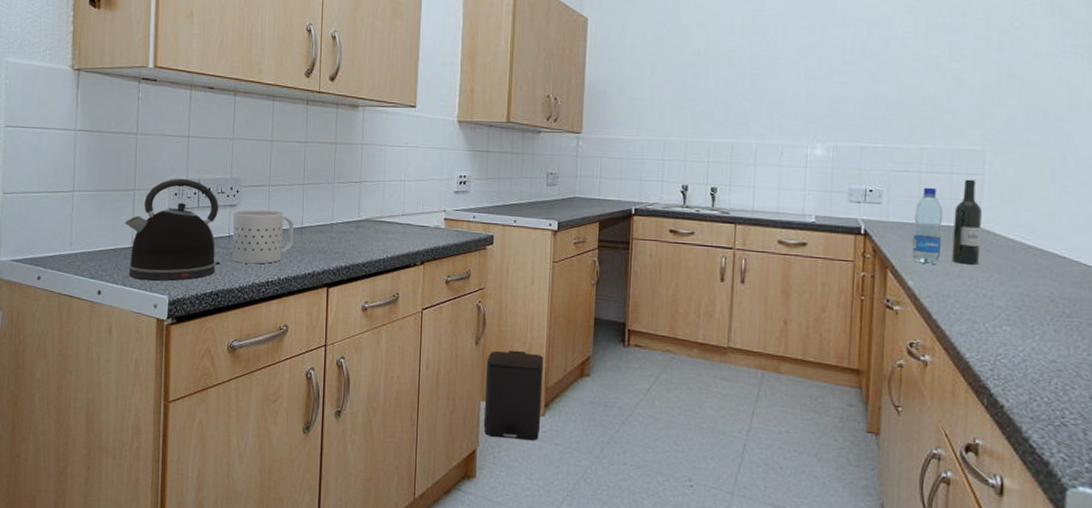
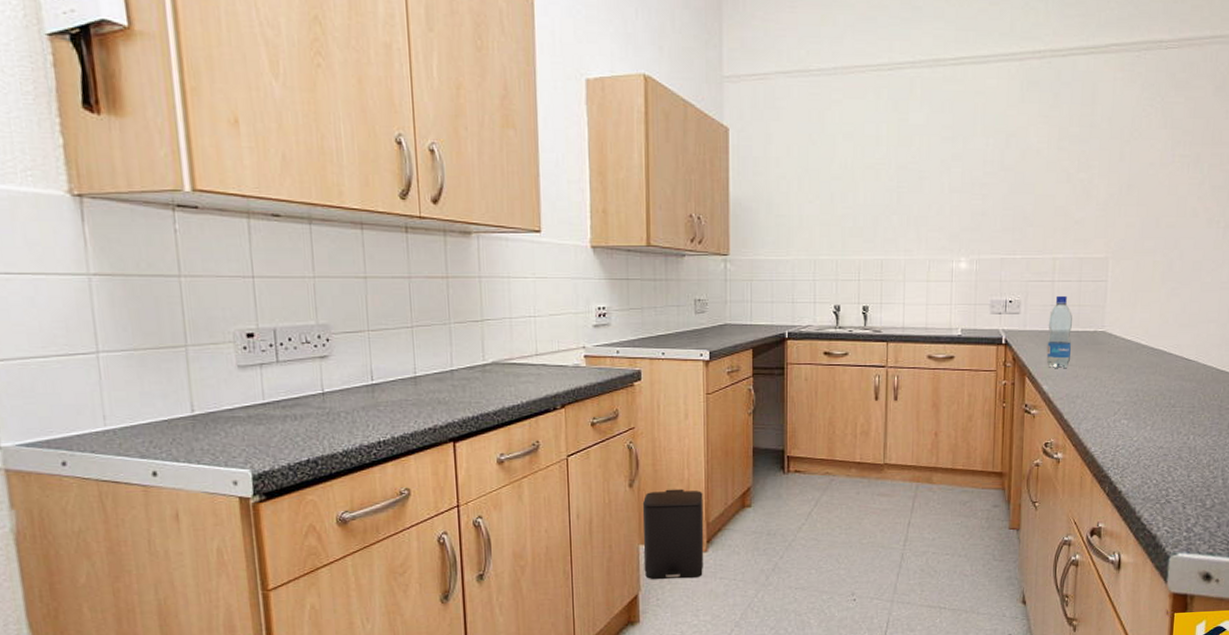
kettle: present [125,178,221,281] -> none [178,328,316,454]
mug: present [232,209,295,264] -> none [325,359,407,424]
wine bottle: present [951,179,983,265] -> none [1080,286,1106,366]

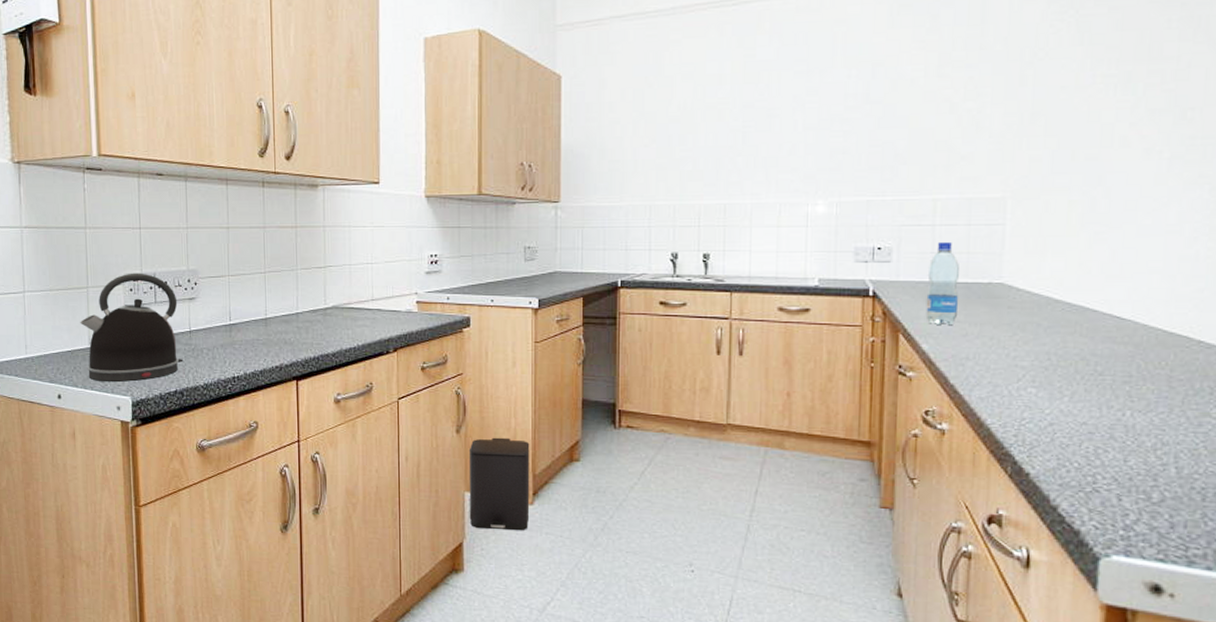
kettle: none [178,328,316,454] -> present [80,273,183,382]

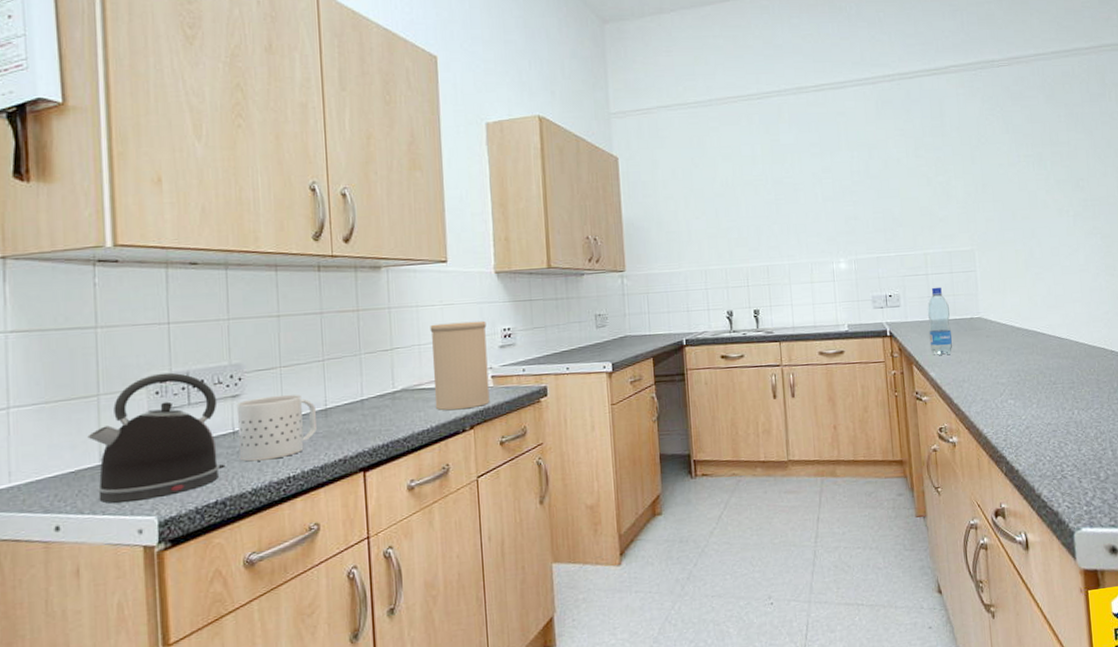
mug: none [192,301,259,359] -> present [236,394,318,462]
canister: none [361,245,414,332] -> present [430,320,490,411]
pedal bin: present [468,437,530,530] -> none [553,501,618,599]

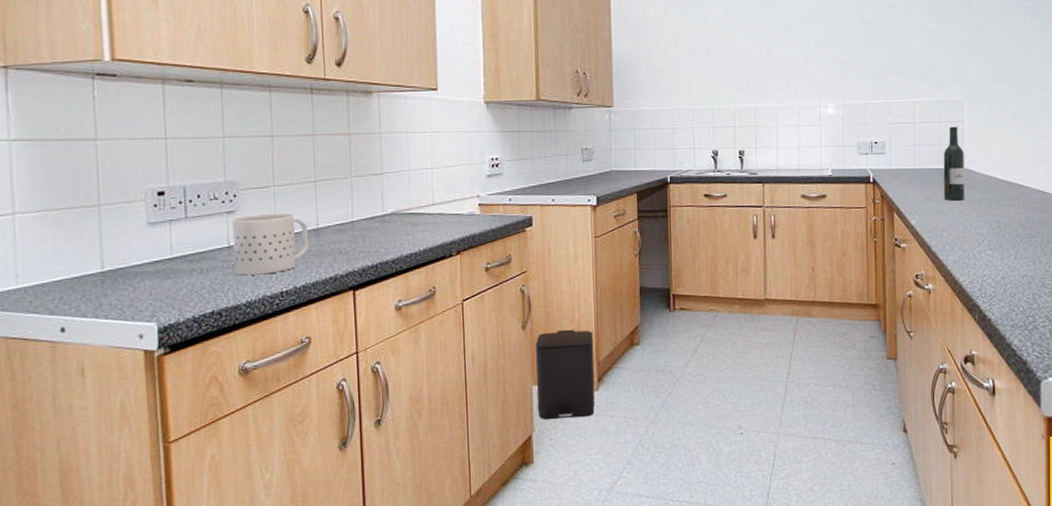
kettle: present [87,372,226,504] -> none [90,186,221,309]
canister: present [430,320,490,411] -> none [420,149,476,236]
pedal bin: none [553,501,618,599] -> present [535,329,595,419]
bottle: present [927,287,952,355] -> none [912,136,934,204]
wine bottle: none [958,276,982,351] -> present [943,126,965,201]

